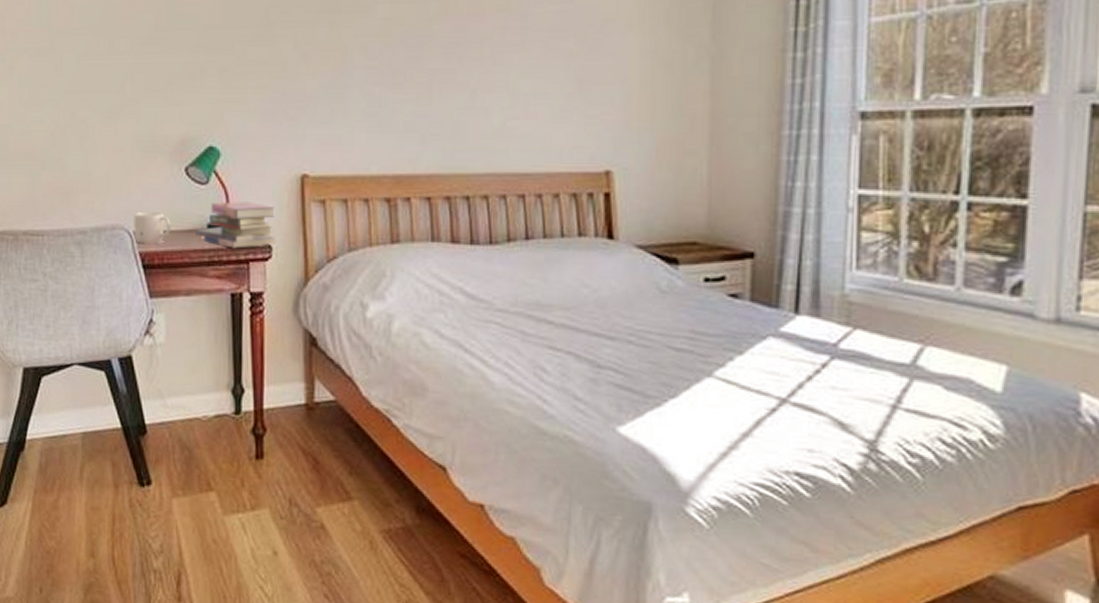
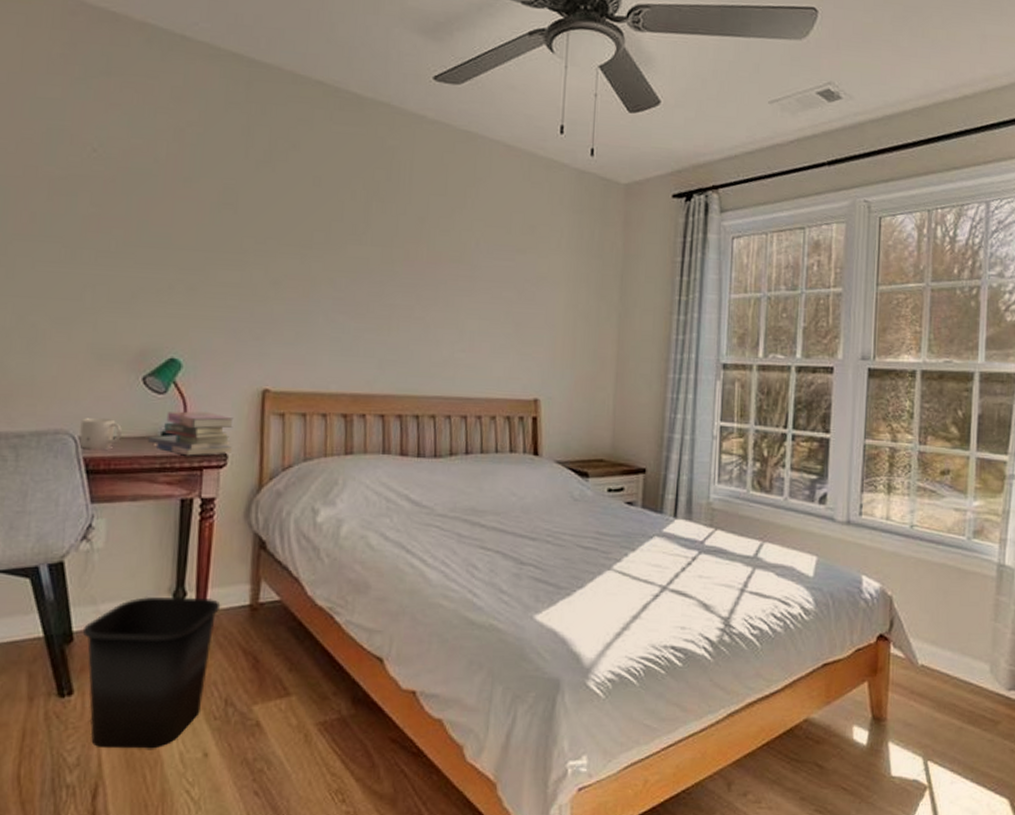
waste bin: none [154,391,278,542] -> present [82,596,221,749]

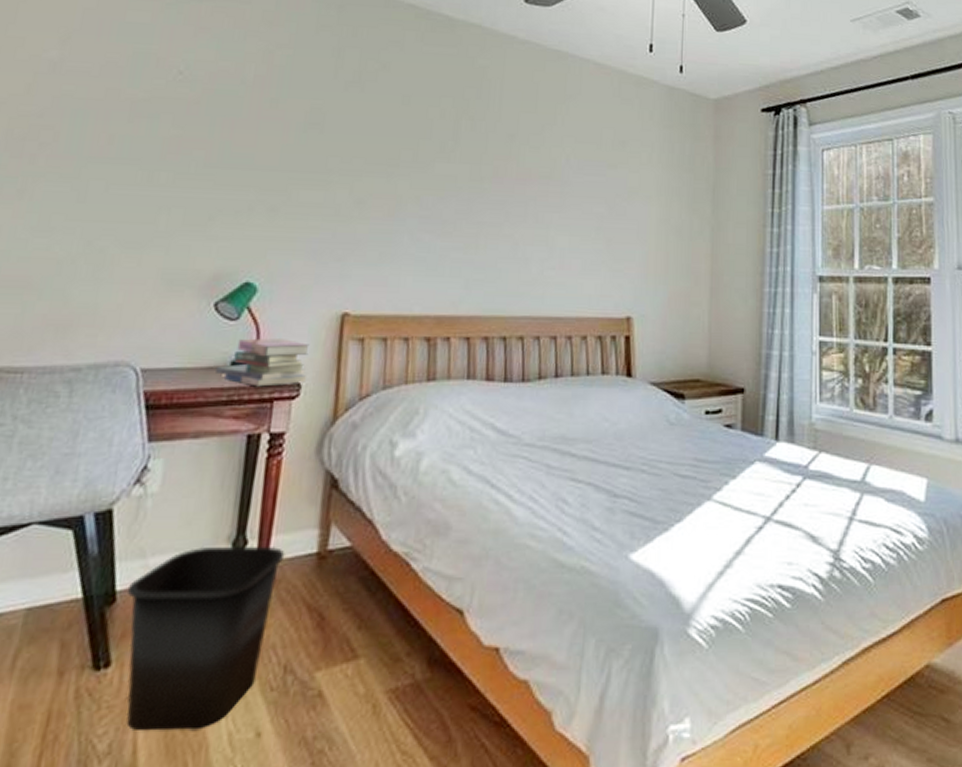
mug: present [79,418,122,450] -> none [140,348,188,382]

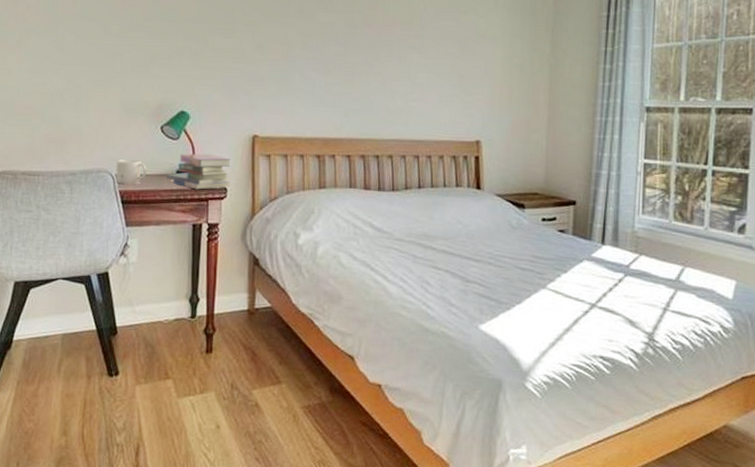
waste bin: present [126,546,285,731] -> none [123,300,226,420]
mug: none [140,348,188,382] -> present [116,159,147,184]

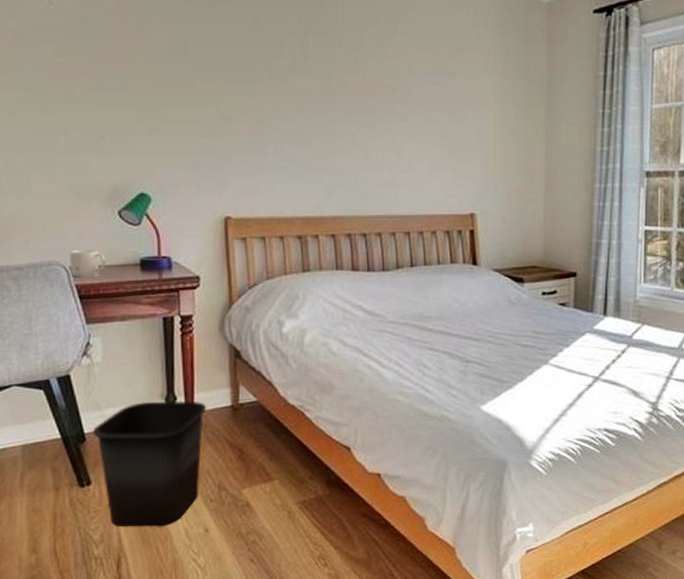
waste bin: none [123,300,226,420] -> present [92,401,207,527]
books: present [166,153,231,190] -> none [129,240,204,279]

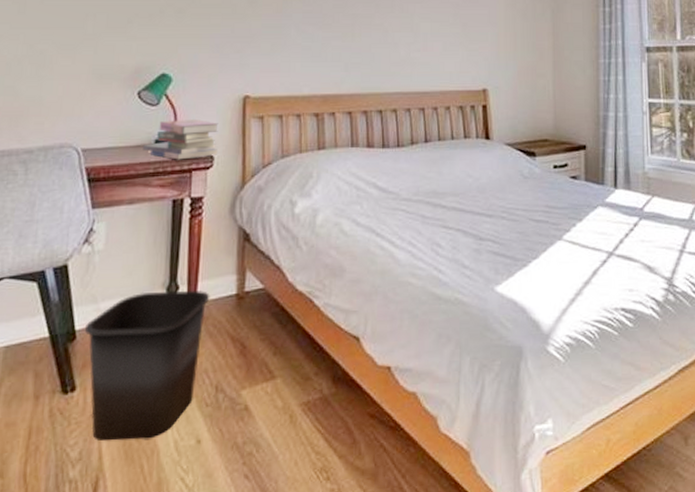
mug: present [69,250,106,277] -> none [82,131,120,159]
books: none [129,240,204,279] -> present [143,119,219,160]

